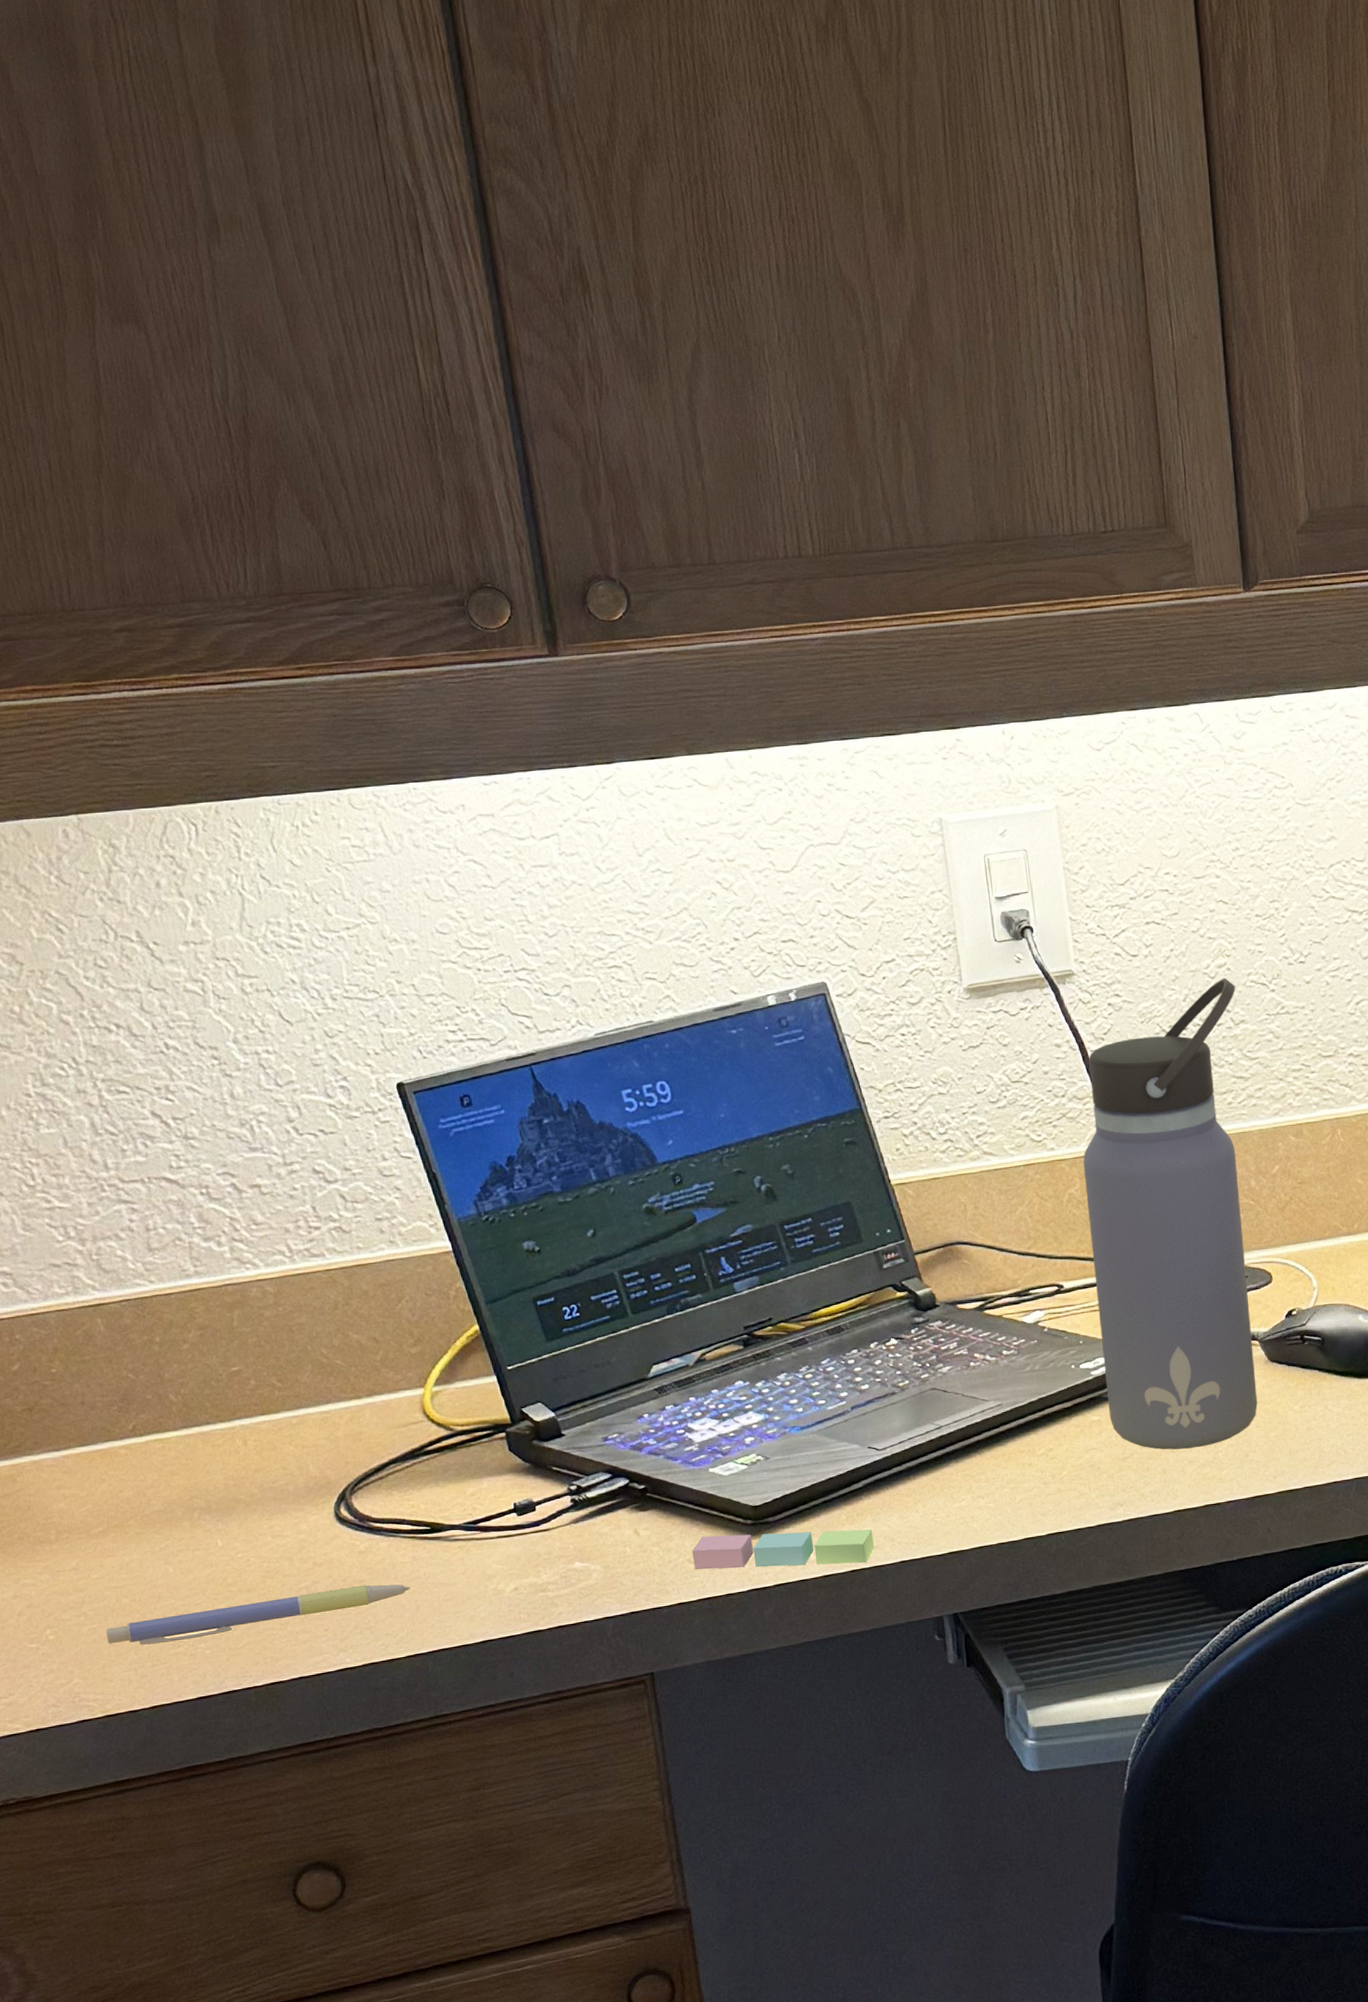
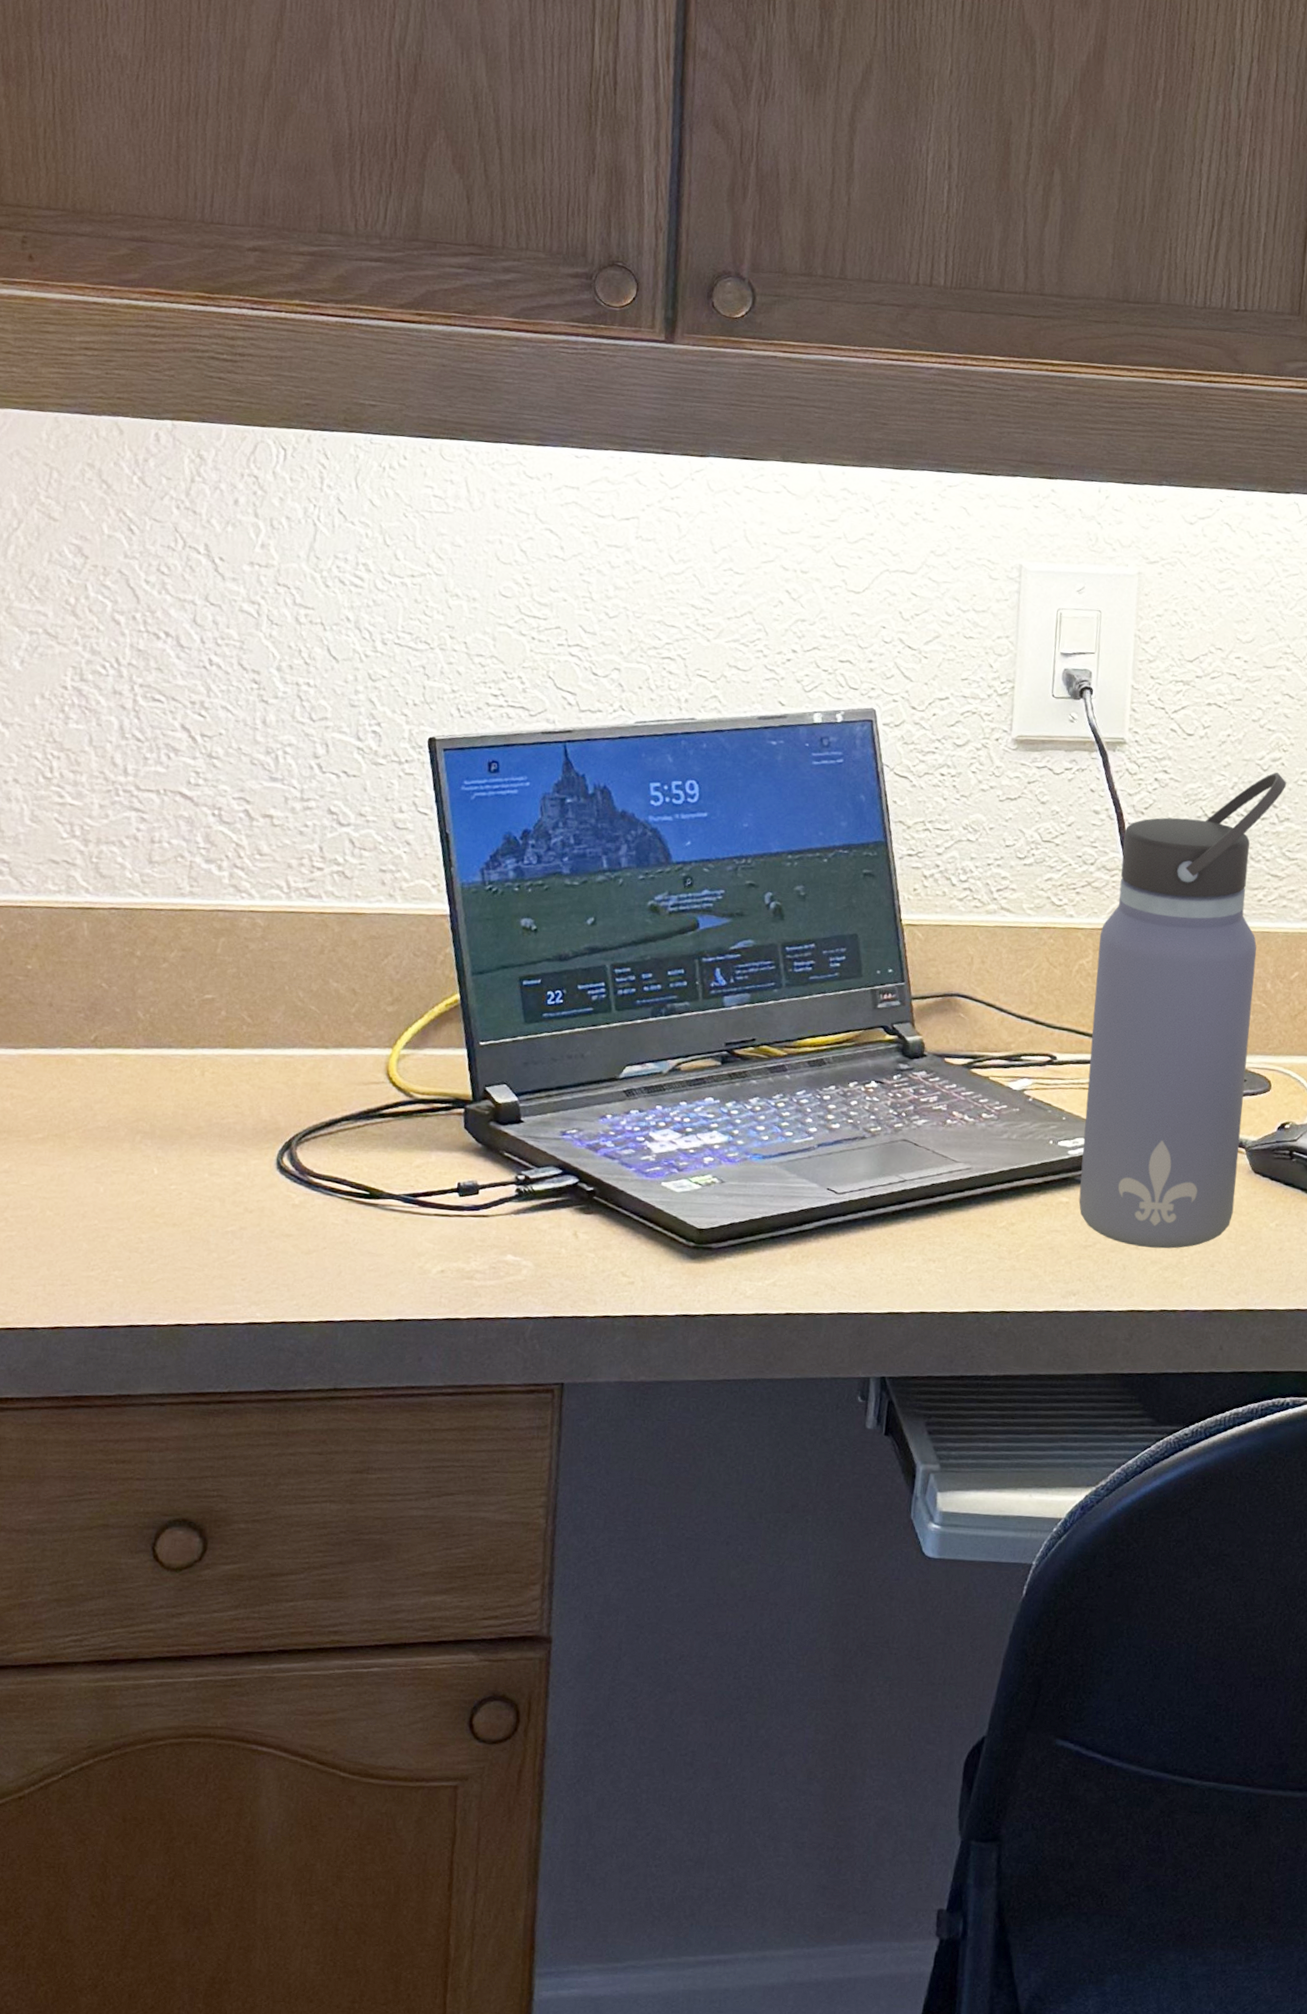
pen: present [106,1584,411,1645] -> none [22,1236,337,1265]
sticky notes: present [692,1529,874,1570] -> none [626,1251,815,1308]

